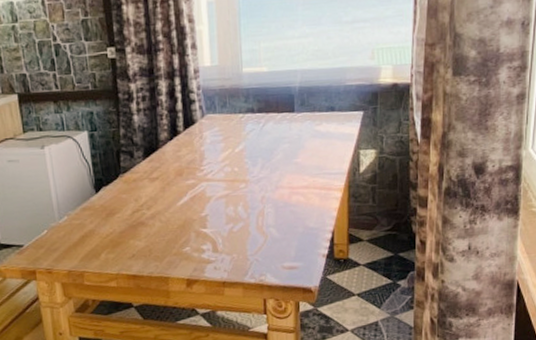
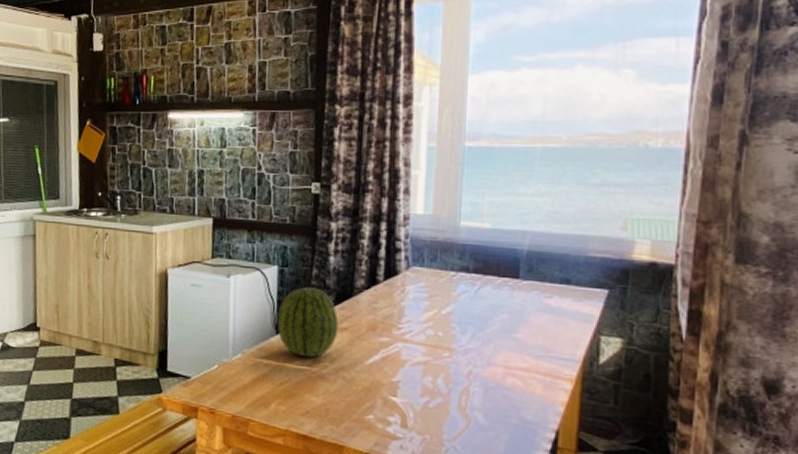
fruit: none [94,146,151,210] -> present [277,287,339,358]

